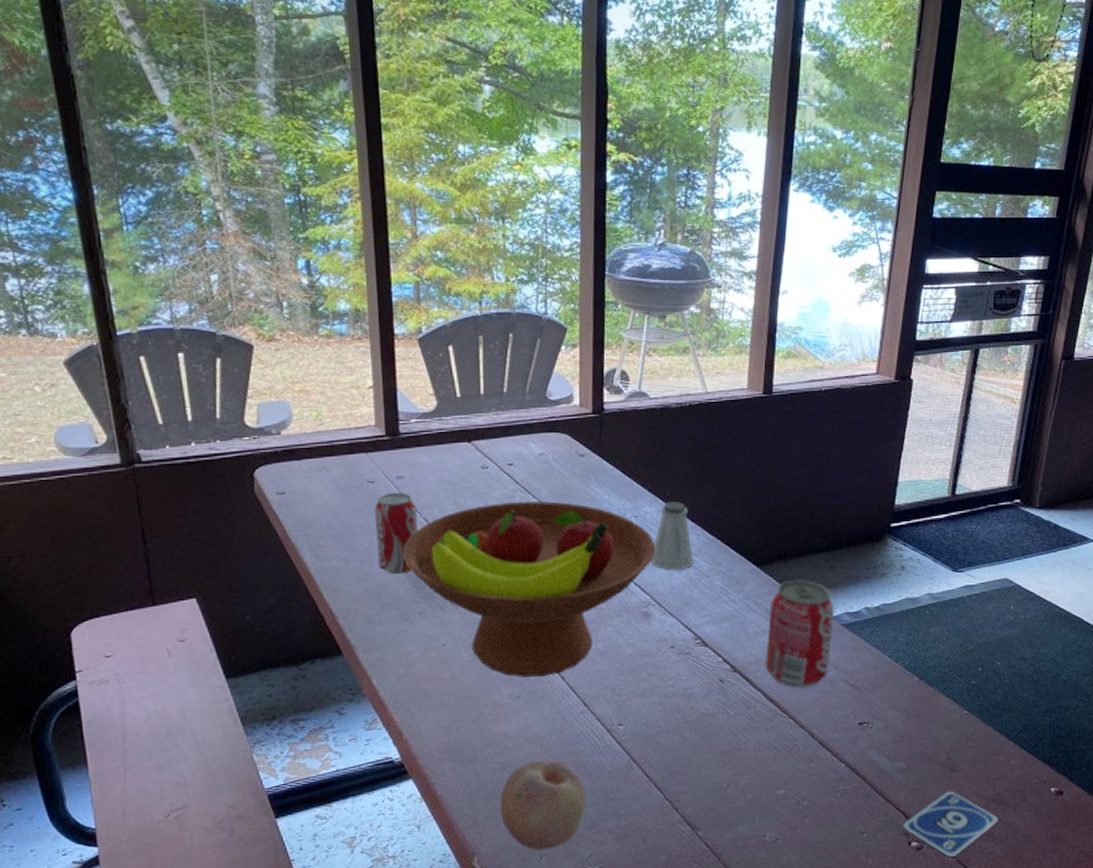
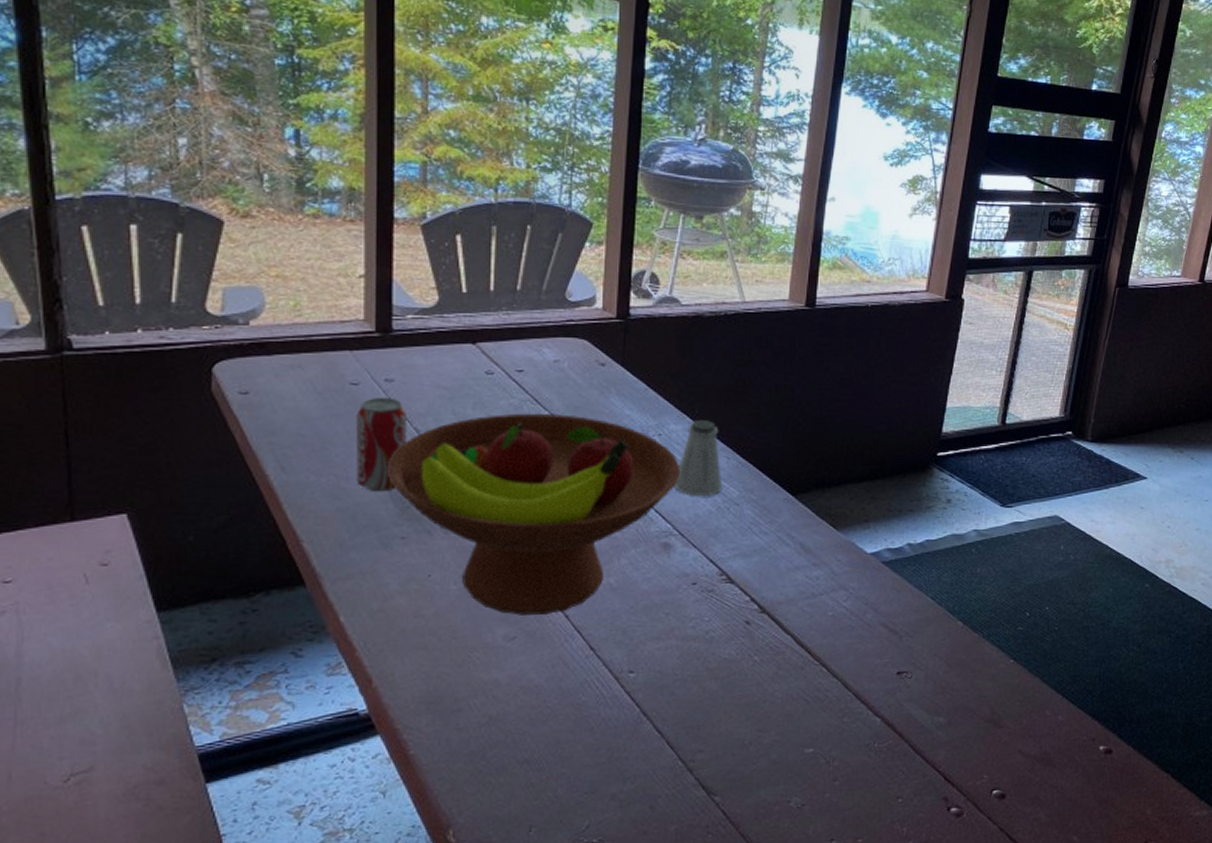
fruit: present [500,759,586,850] -> none [485,712,587,820]
beverage can: present [765,579,835,688] -> none [797,510,875,632]
playing card: present [903,791,999,857] -> none [942,749,1045,824]

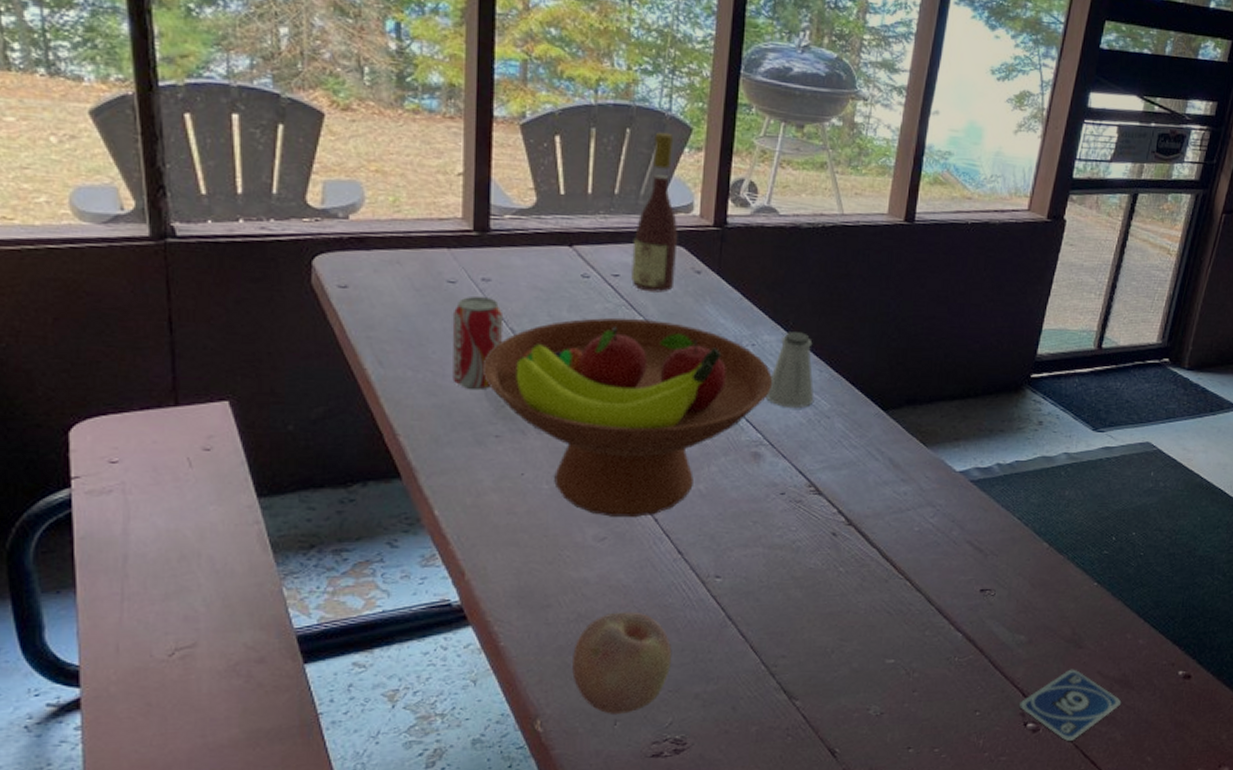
fruit: none [485,712,587,820] -> present [572,611,672,714]
wine bottle: none [536,227,582,386] -> present [631,132,678,293]
playing card: none [942,749,1045,824] -> present [1020,669,1122,741]

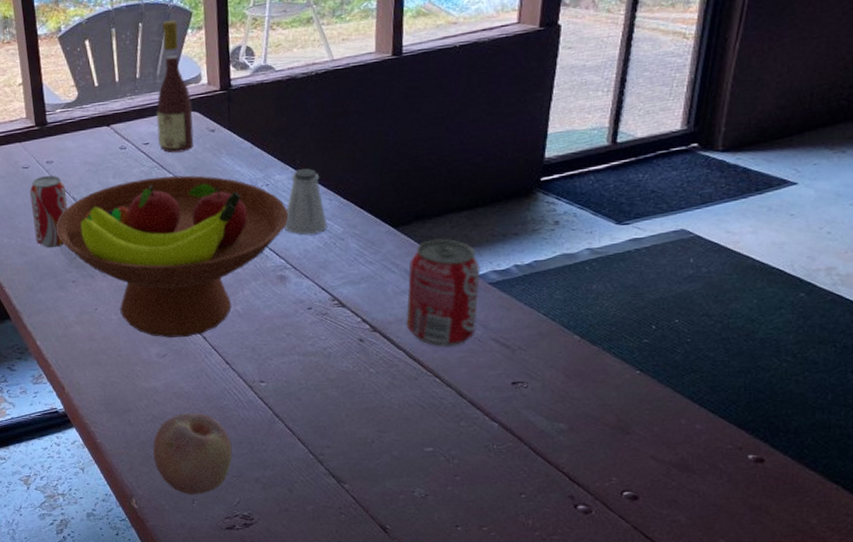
beverage can: none [883,428,965,547] -> present [406,239,481,347]
playing card: present [1020,669,1122,741] -> none [567,454,683,522]

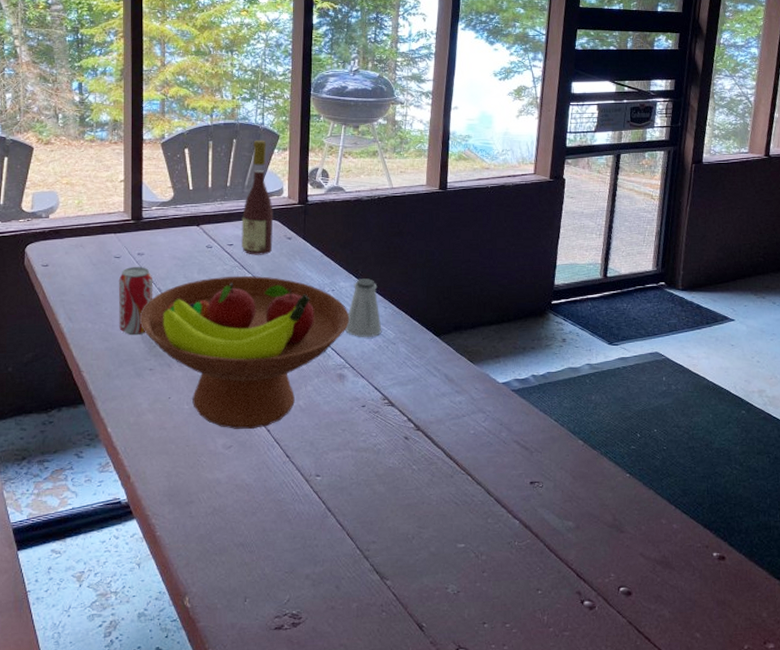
fruit: present [153,412,233,495] -> none [211,505,286,592]
beverage can: present [406,239,481,347] -> none [444,348,506,447]

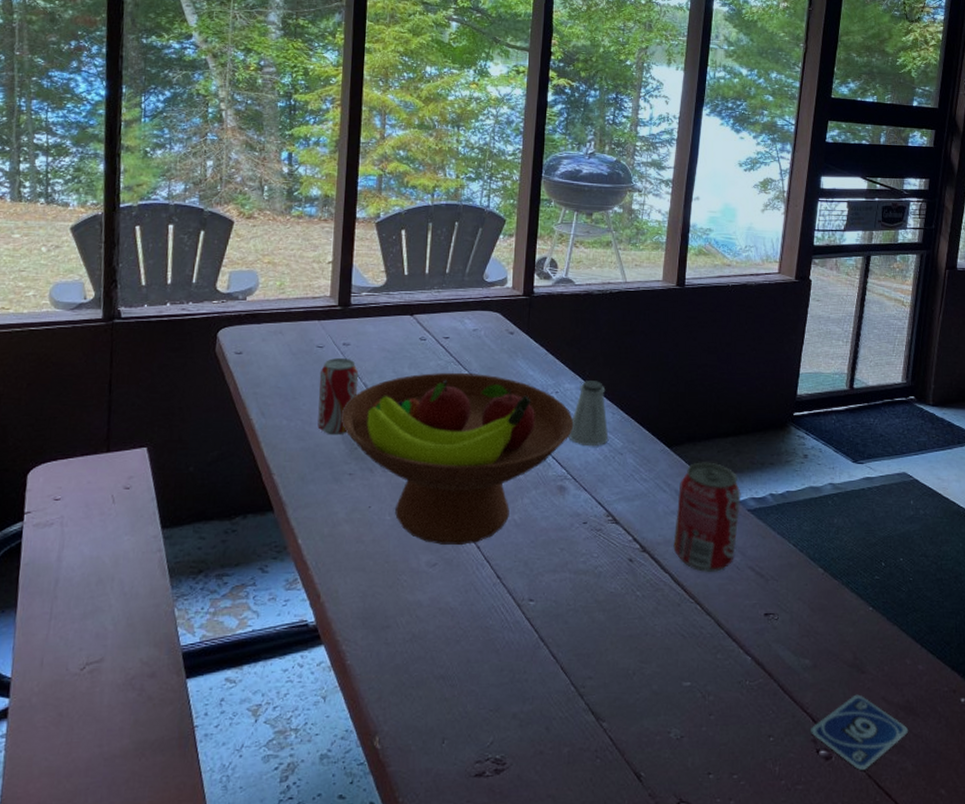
wine bottle: present [241,140,274,255] -> none [459,223,495,351]
beverage can: none [444,348,506,447] -> present [673,462,741,572]
playing card: none [575,551,666,618] -> present [811,694,909,770]

